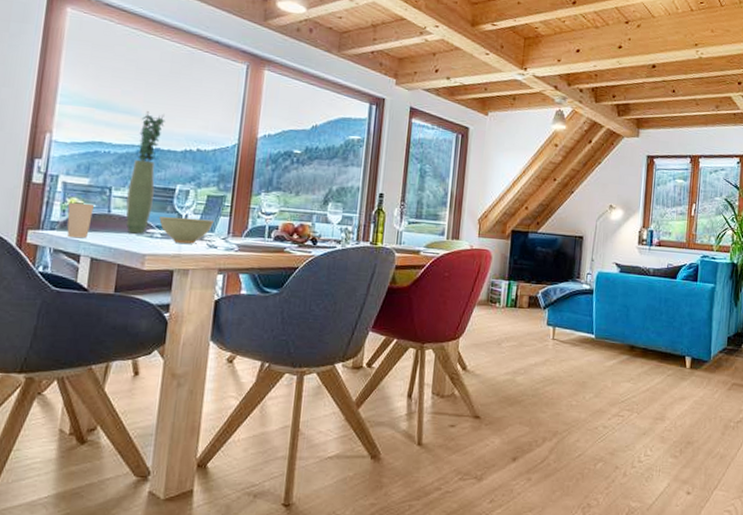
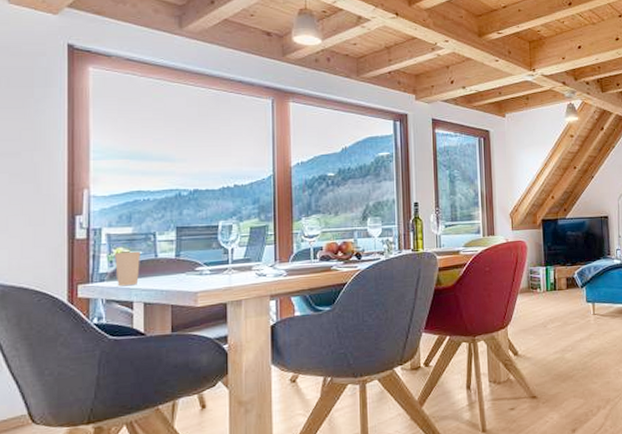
vase: present [125,111,165,234] -> none [172,156,200,274]
bowl: present [159,216,215,244] -> none [206,250,261,276]

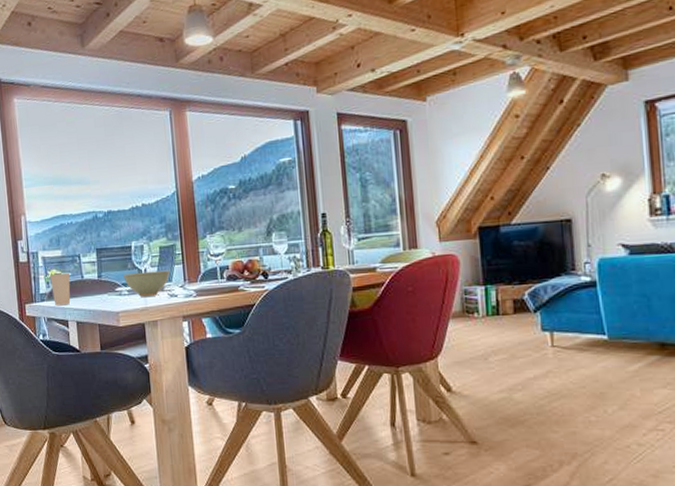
bowl: none [206,250,261,276] -> present [123,270,171,297]

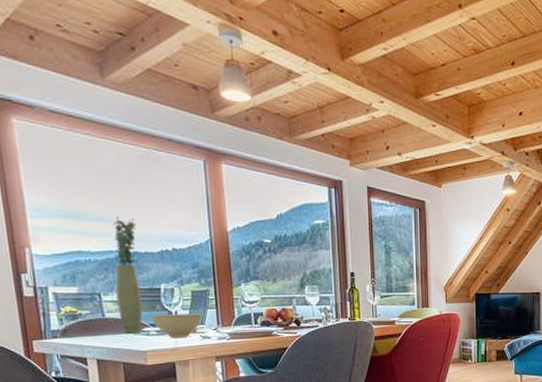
cup: present [50,272,71,306] -> none [64,310,90,344]
vase: none [90,177,116,294] -> present [112,217,143,333]

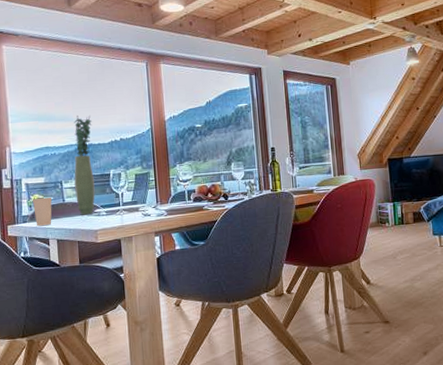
cup: none [64,310,90,344] -> present [33,197,52,227]
bowl: present [151,313,203,337] -> none [102,194,145,217]

